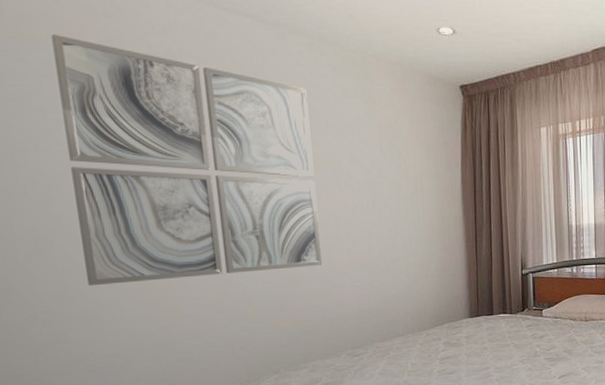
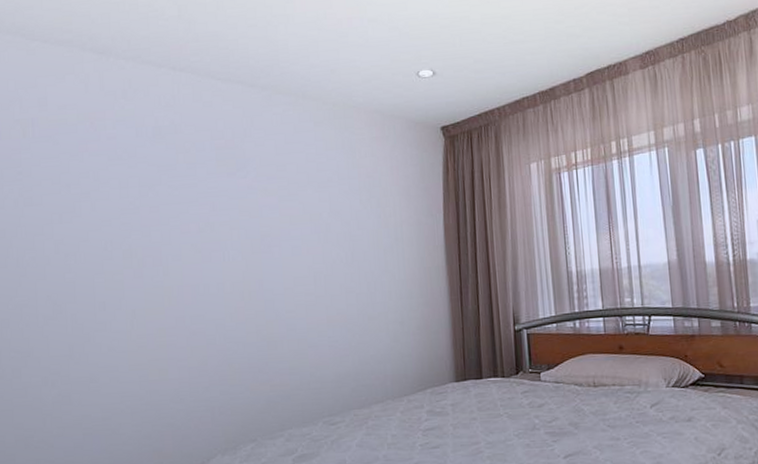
wall art: present [51,33,323,286] -> none [81,118,301,349]

